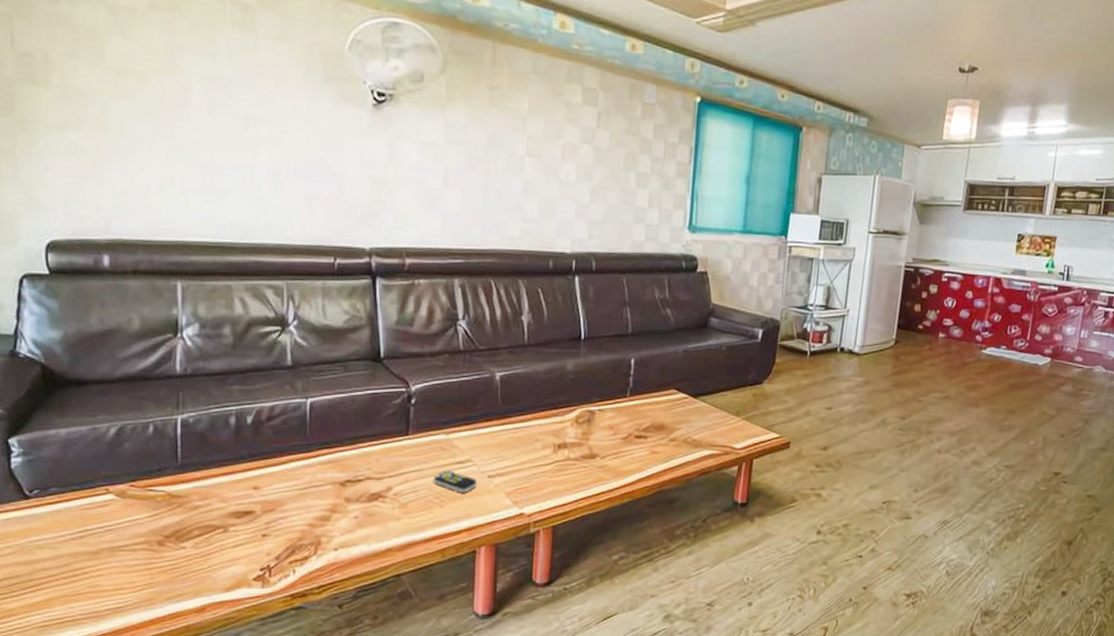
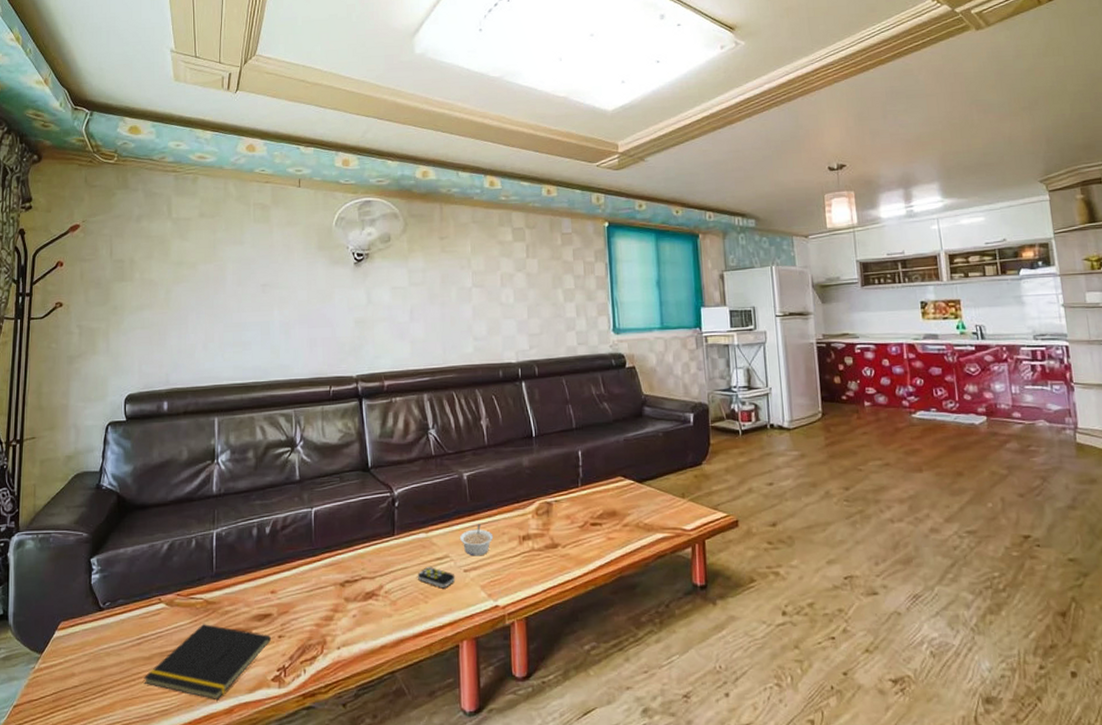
notepad: none [89,519,253,598] -> present [144,624,271,699]
legume: none [486,429,525,462] -> present [460,524,494,556]

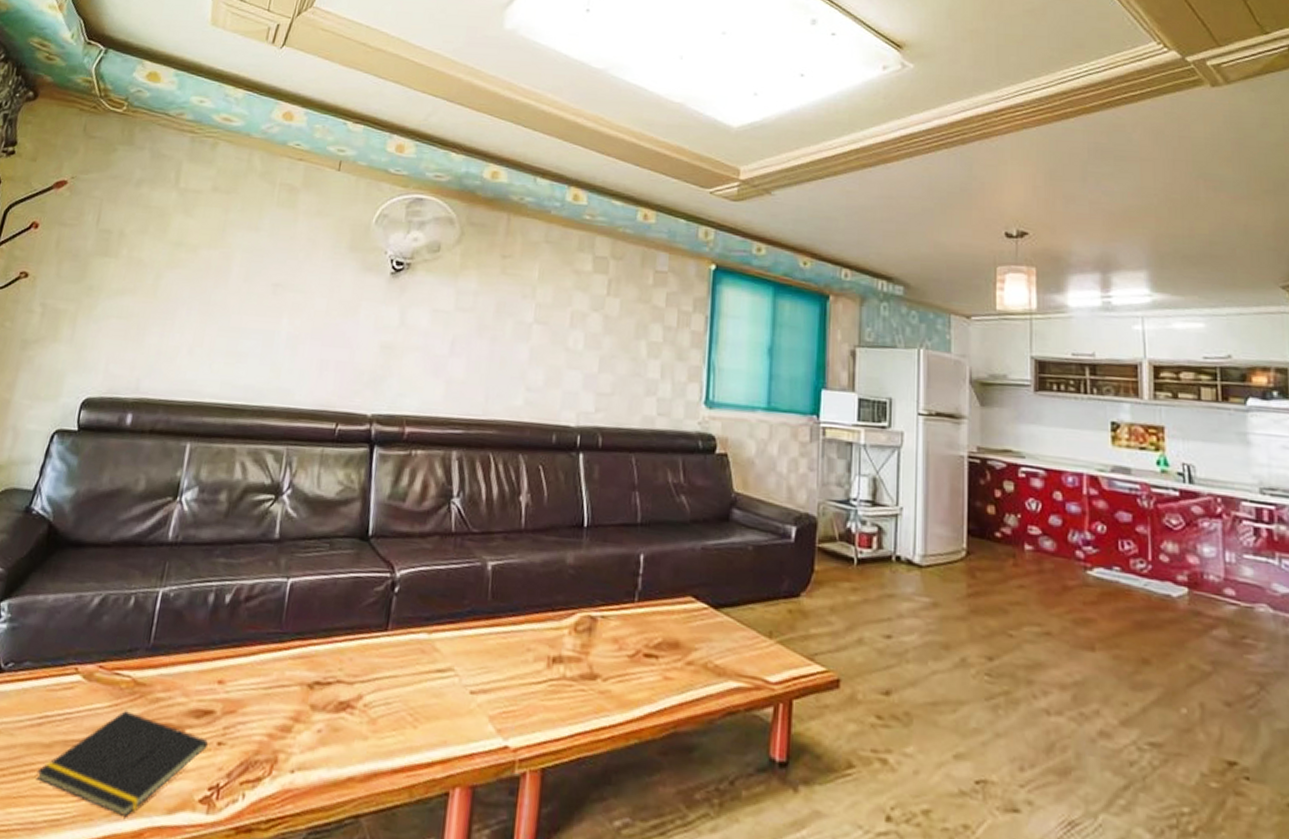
remote control: present [417,567,456,587] -> none [408,679,458,711]
legume: present [460,524,494,556] -> none [471,632,515,676]

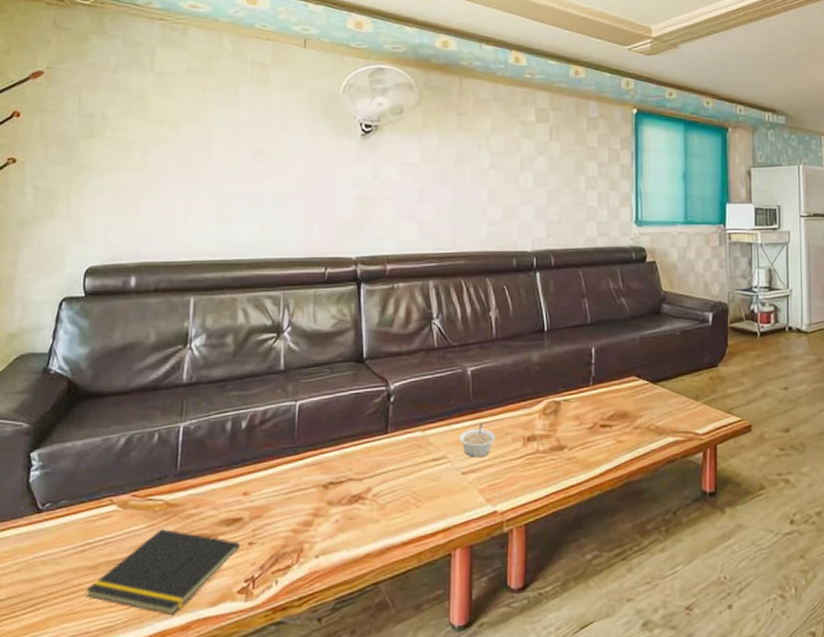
legume: none [471,632,515,676] -> present [460,423,496,458]

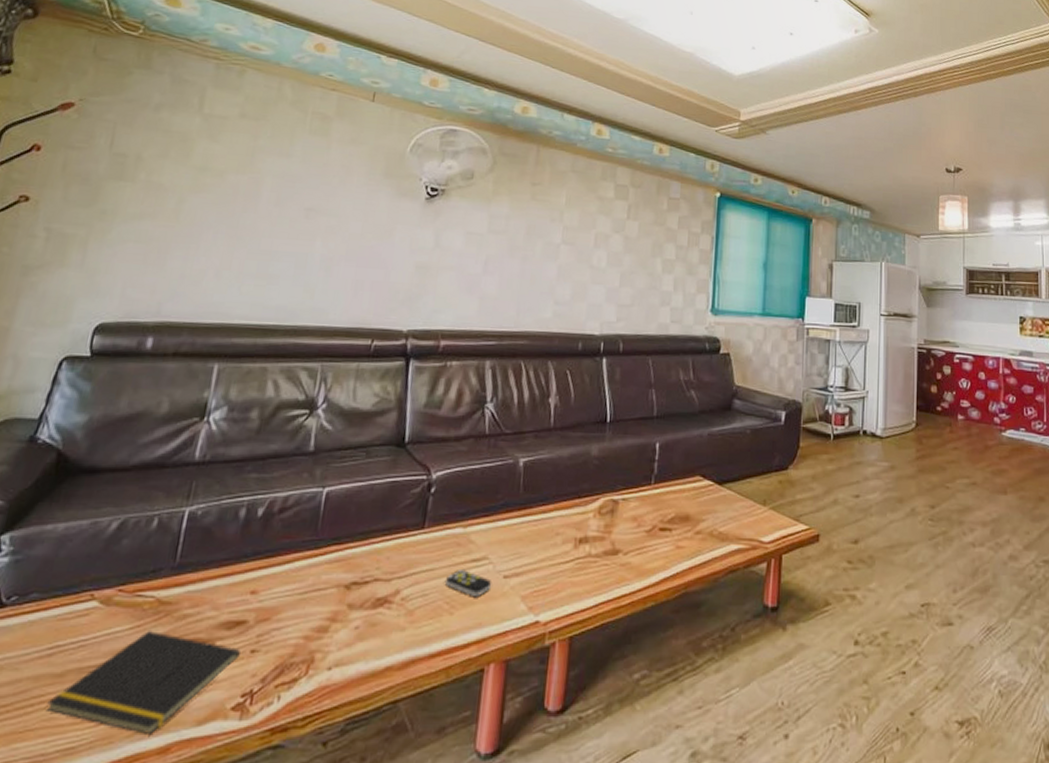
remote control: none [410,468,452,491] -> present [444,570,492,596]
legume: present [460,423,496,458] -> none [504,521,545,560]

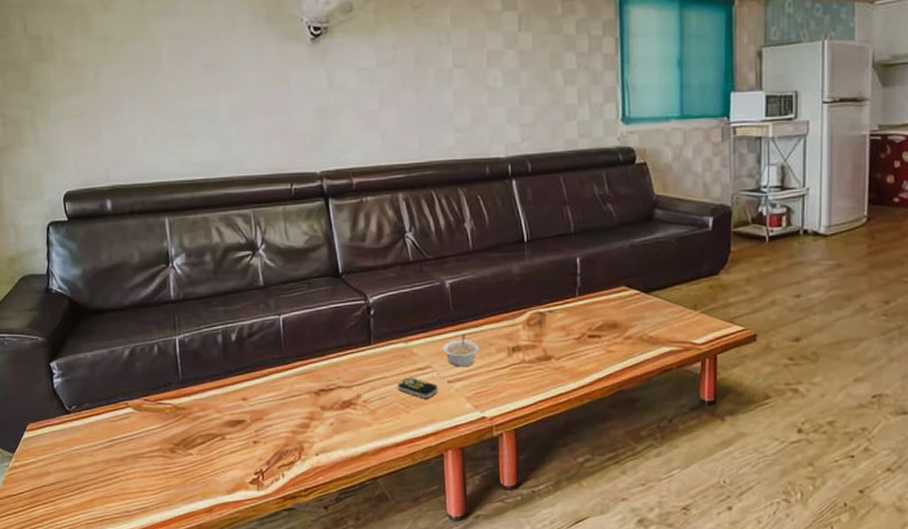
notepad: present [47,631,241,734] -> none [119,429,246,499]
legume: none [504,521,545,560] -> present [443,334,480,367]

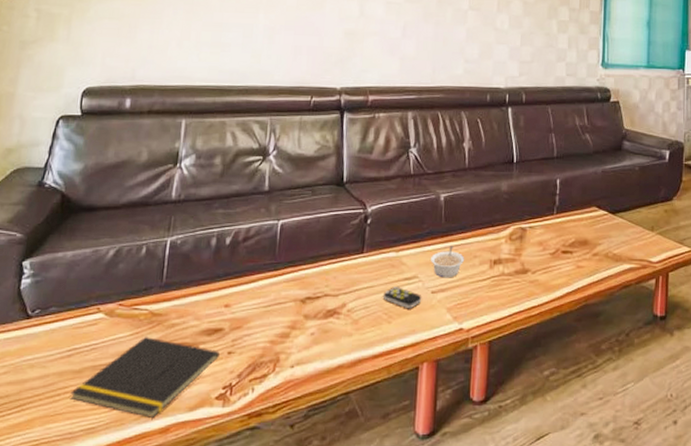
notepad: none [119,429,246,499] -> present [70,337,220,418]

